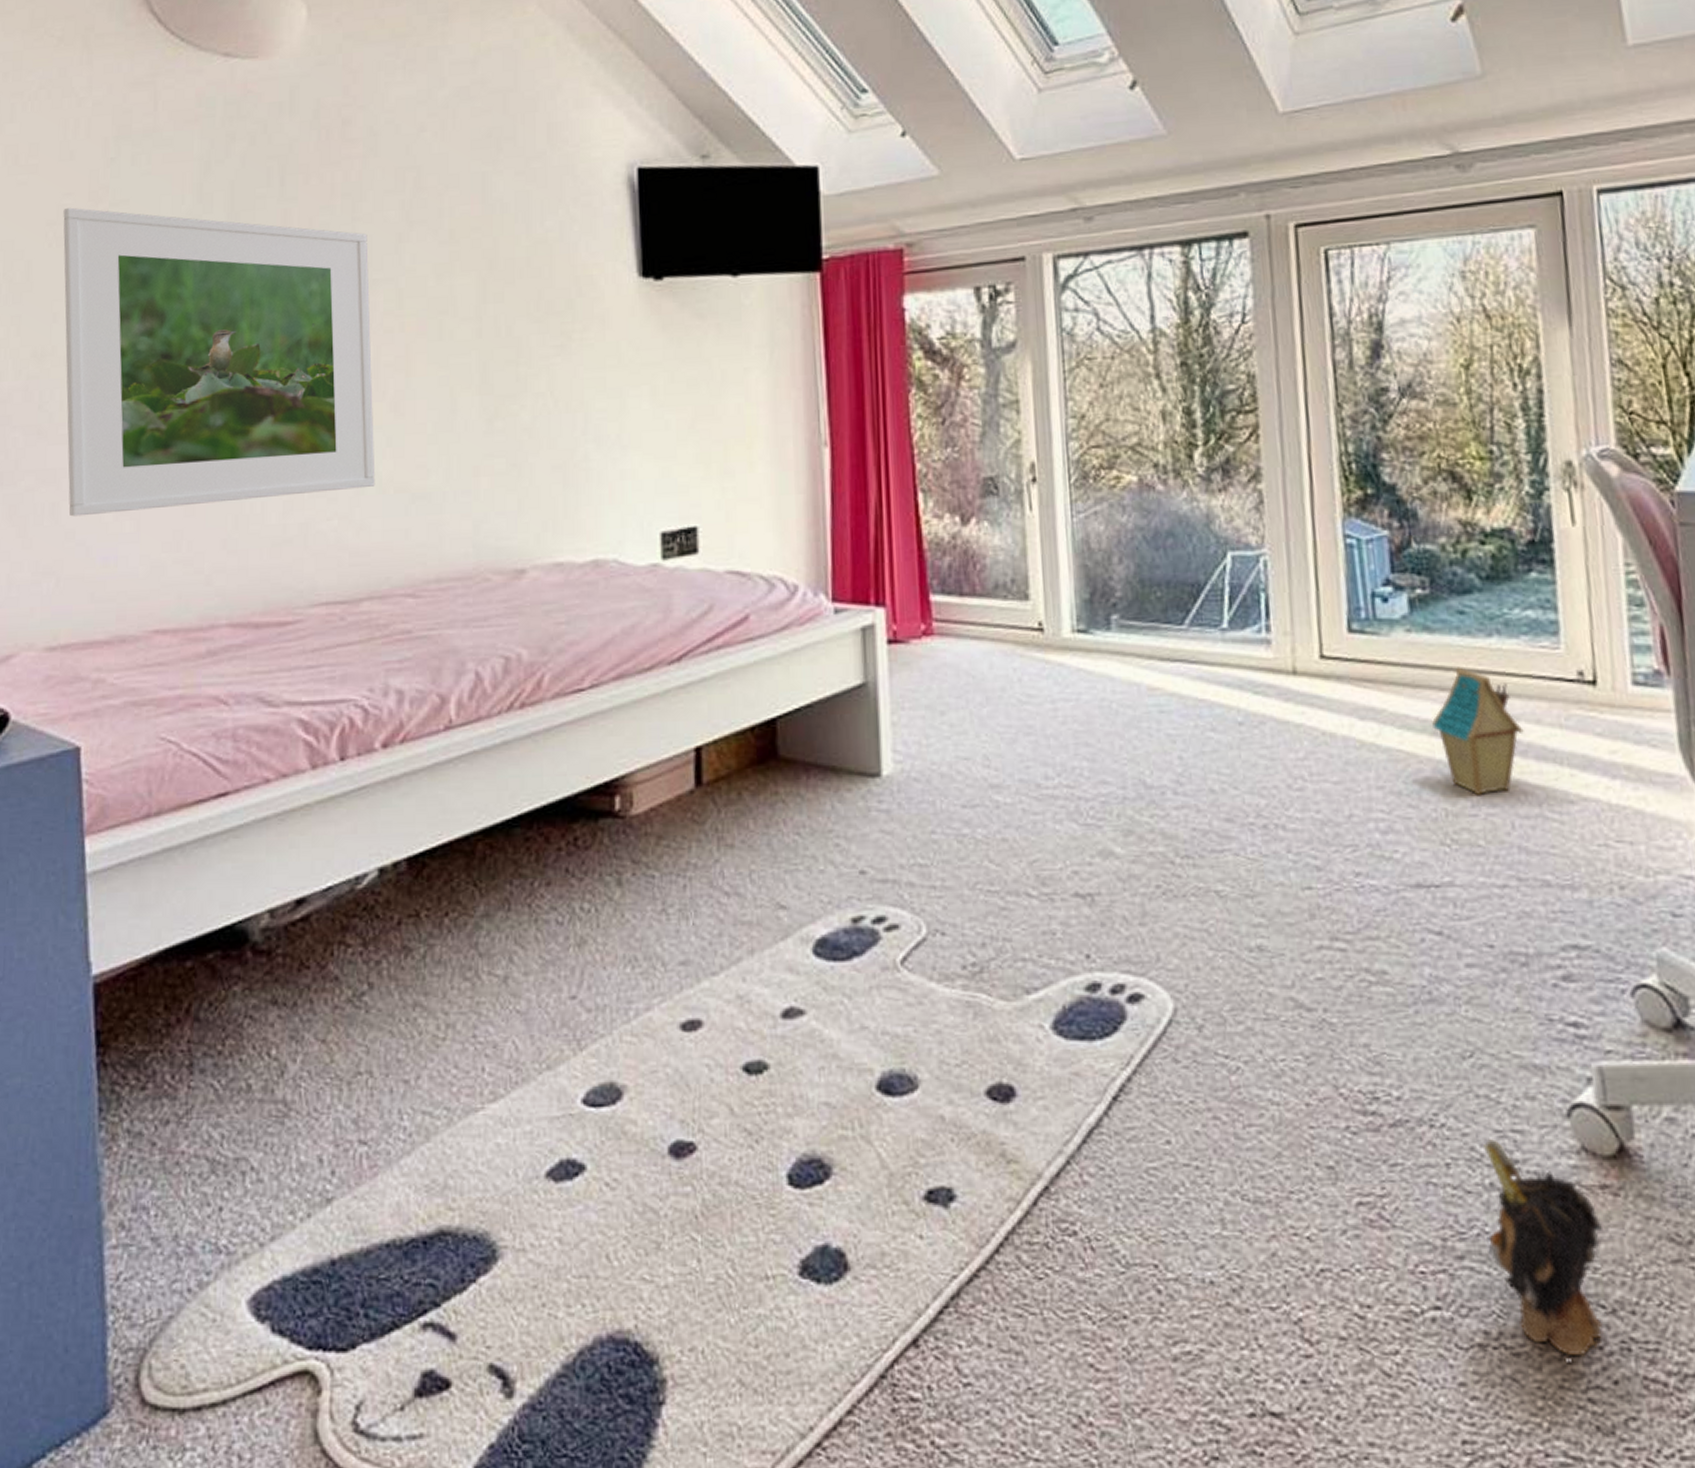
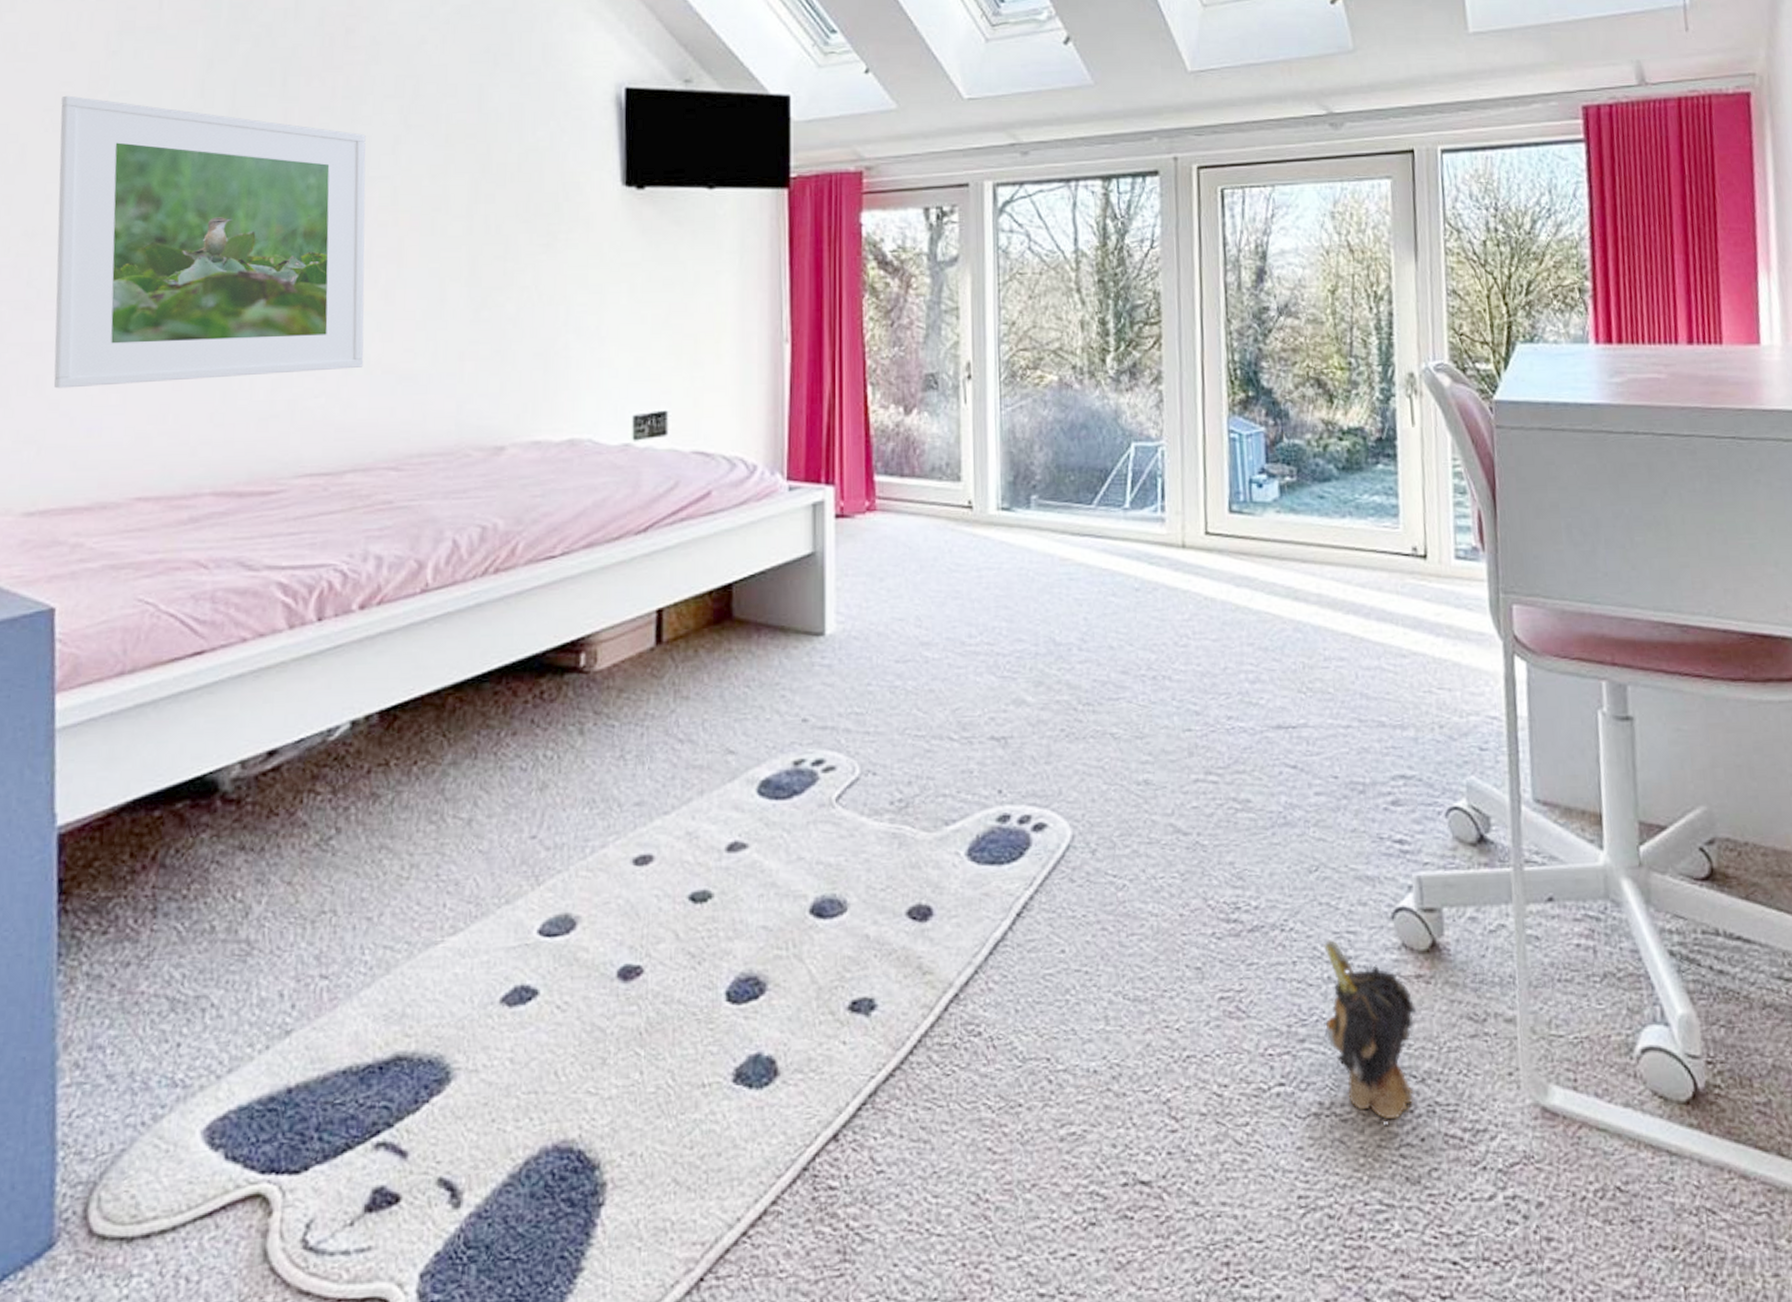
toy house: present [1432,667,1524,795] -> none [1295,542,1368,650]

